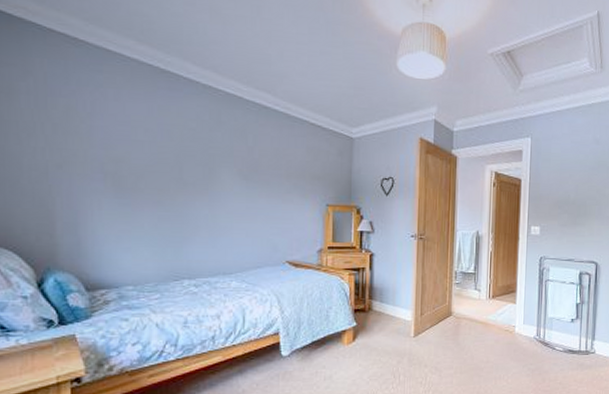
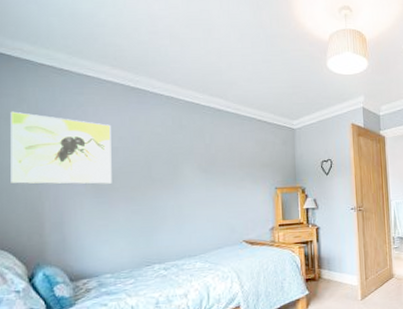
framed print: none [13,85,136,183] -> present [10,111,112,184]

